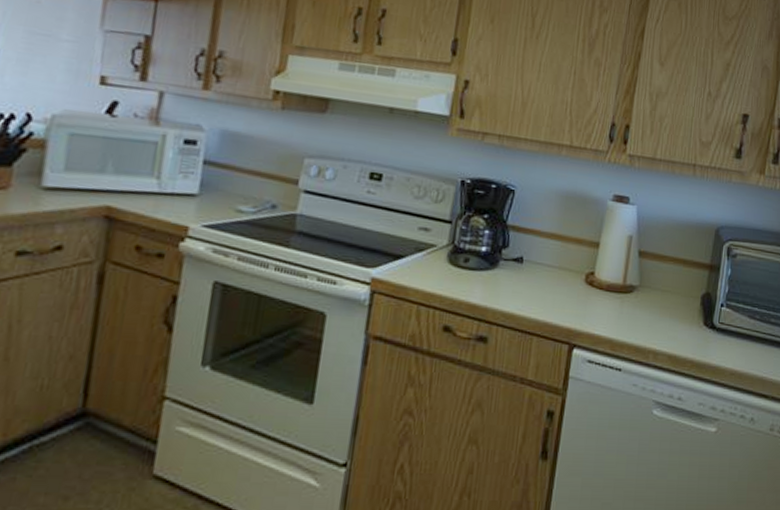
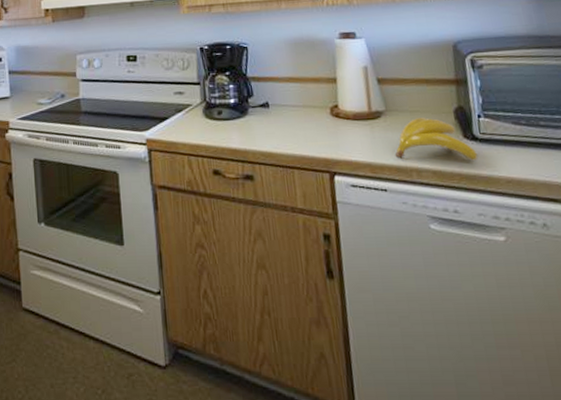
banana: none [638,298,712,349] -> present [396,117,479,161]

